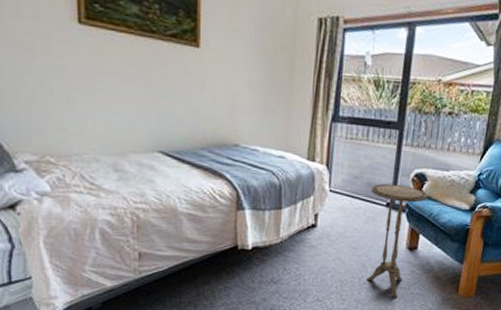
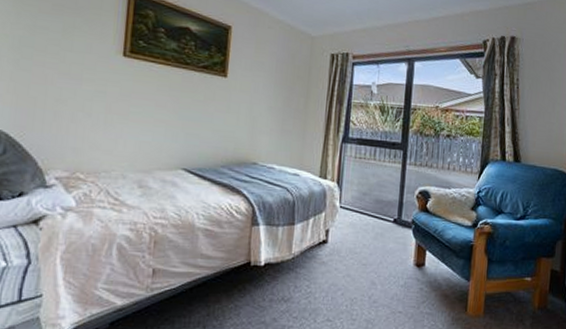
side table: present [366,183,428,298] -> none [376,200,432,318]

